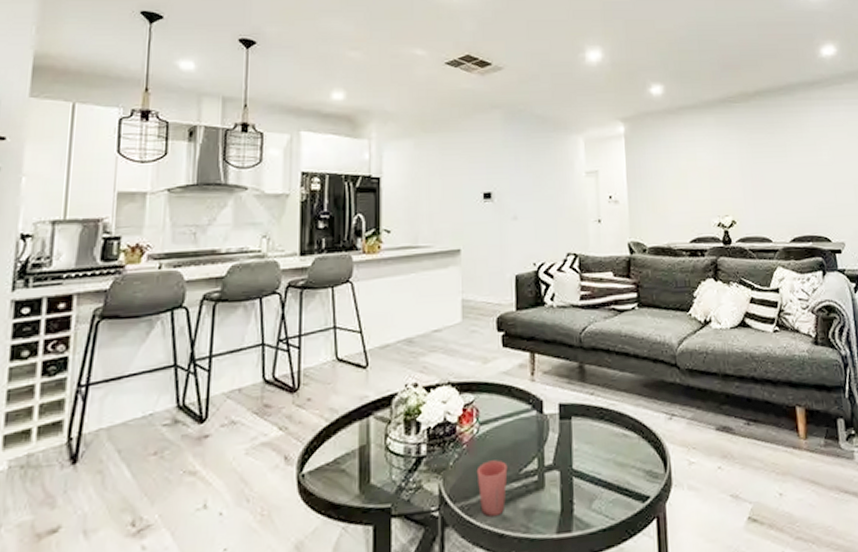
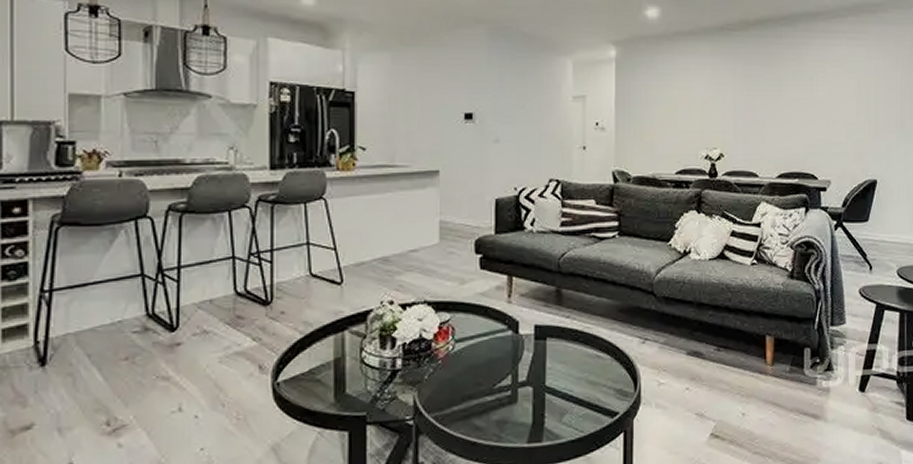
cup: present [476,460,508,518] -> none [451,375,482,428]

